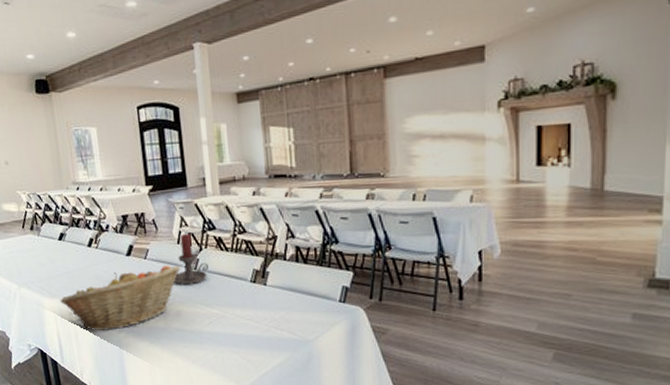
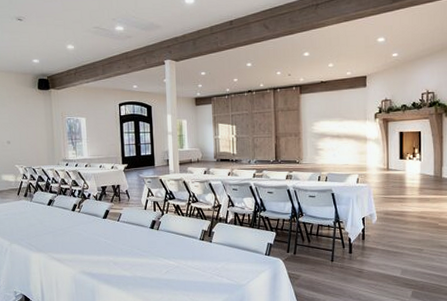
fruit basket: present [59,265,181,330] -> none [44,226,146,279]
candle holder: present [173,234,210,285] -> none [140,202,169,242]

